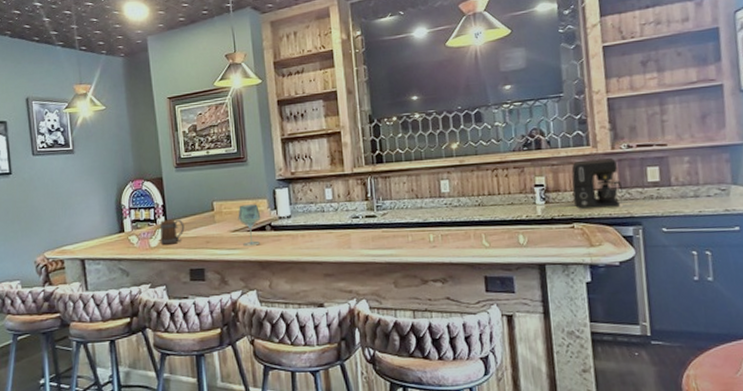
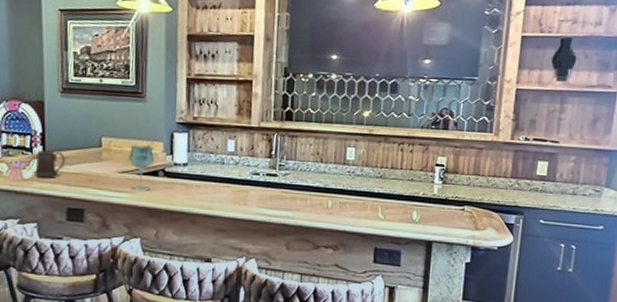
coffee maker: present [571,158,624,210] -> none [468,146,514,196]
vase: none [639,39,669,85] -> present [550,37,577,83]

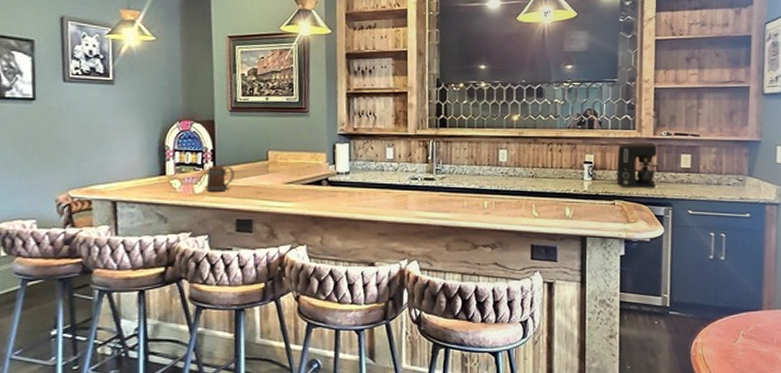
wine glass: present [128,145,155,191] -> none [293,157,318,200]
coffee maker: none [468,146,514,196] -> present [616,142,660,189]
vase: present [550,37,577,83] -> none [684,39,709,80]

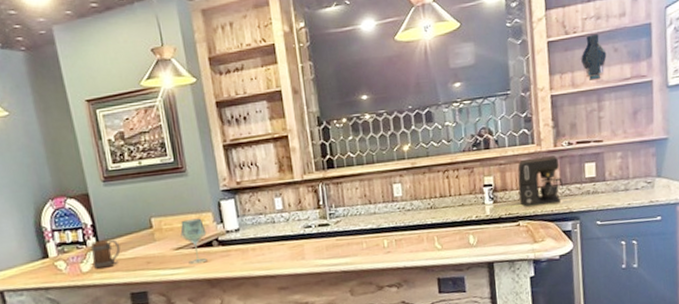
wine glass: none [293,157,318,200] -> present [180,218,209,265]
vase: none [684,39,709,80] -> present [580,34,607,82]

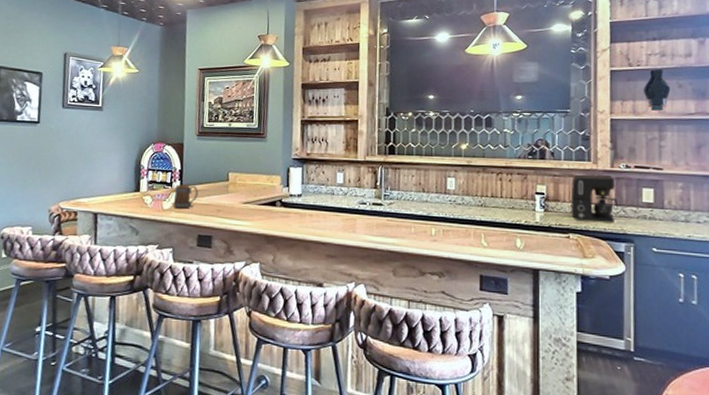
wine glass: present [180,218,209,265] -> none [250,178,273,220]

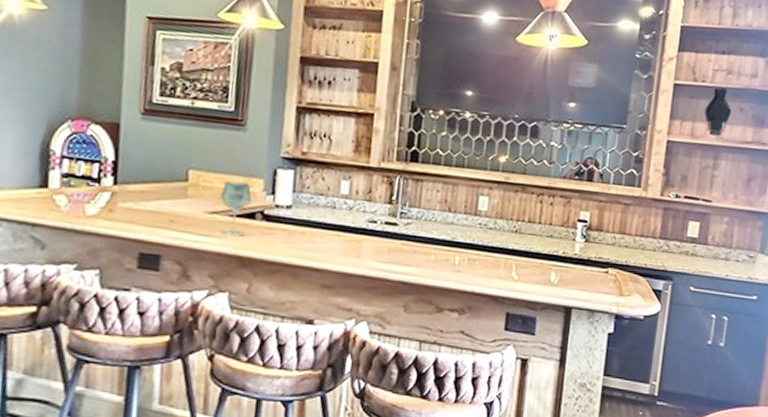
beer mug: present [173,184,199,210] -> none [101,181,142,218]
wine glass: none [250,178,273,220] -> present [219,180,252,237]
coffee maker: present [570,174,619,224] -> none [613,201,663,259]

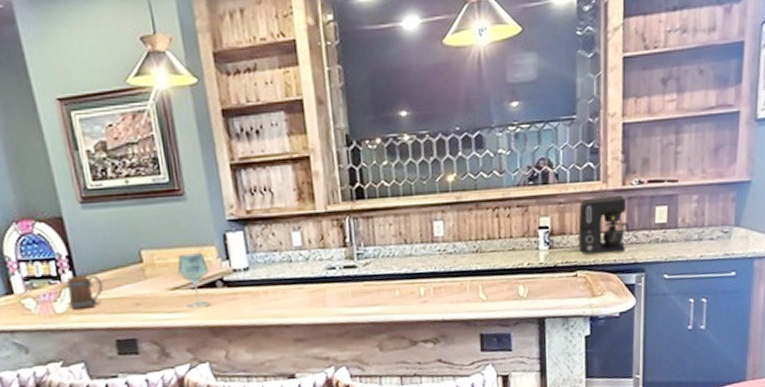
beer mug: none [101,181,142,218] -> present [66,274,104,311]
coffee maker: none [613,201,663,259] -> present [578,196,630,256]
vase: present [704,87,732,137] -> none [659,51,690,109]

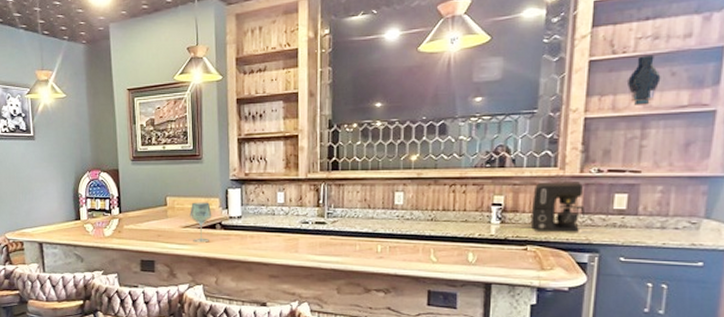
beer mug: present [66,274,104,311] -> none [114,211,138,236]
vase: none [659,51,690,109] -> present [626,56,661,106]

